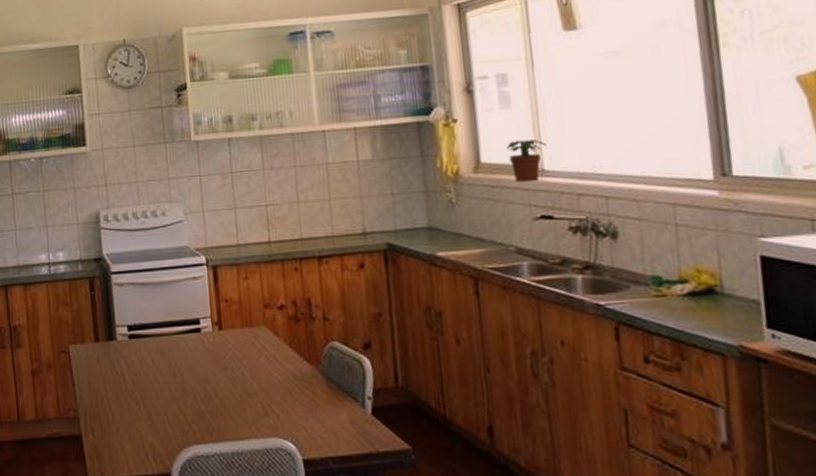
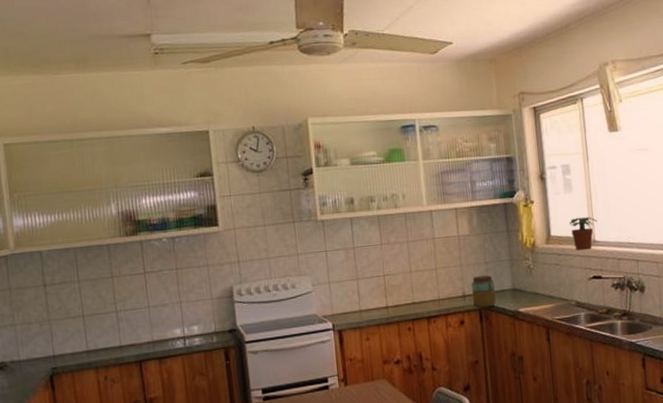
peanut butter: none [374,209,406,250] -> present [471,275,496,309]

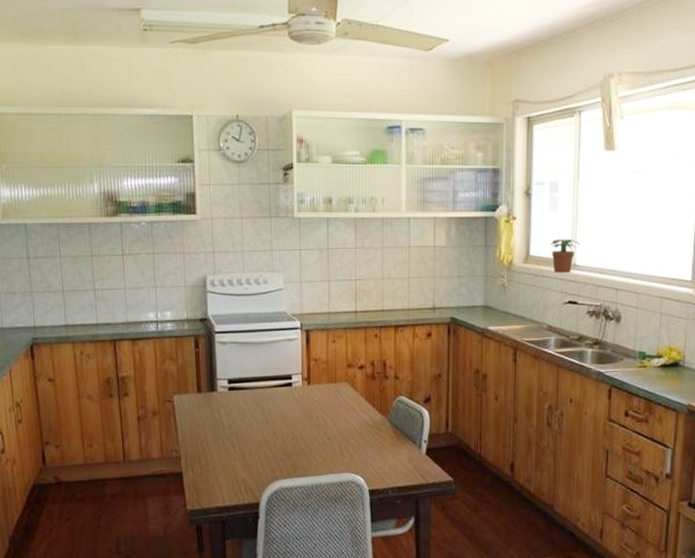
peanut butter: present [471,275,496,309] -> none [443,290,466,323]

